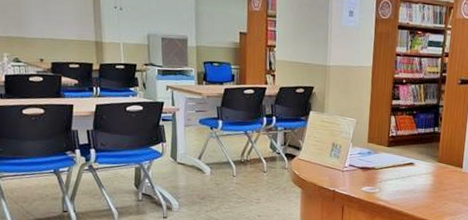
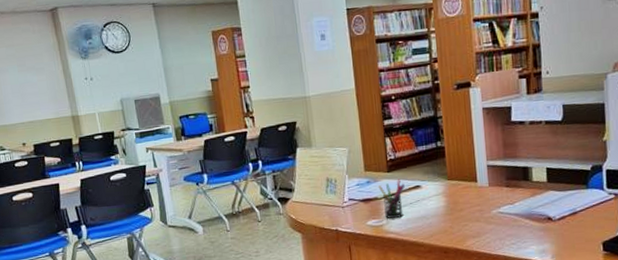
pen holder: none [377,154,401,189] -> present [378,179,405,219]

